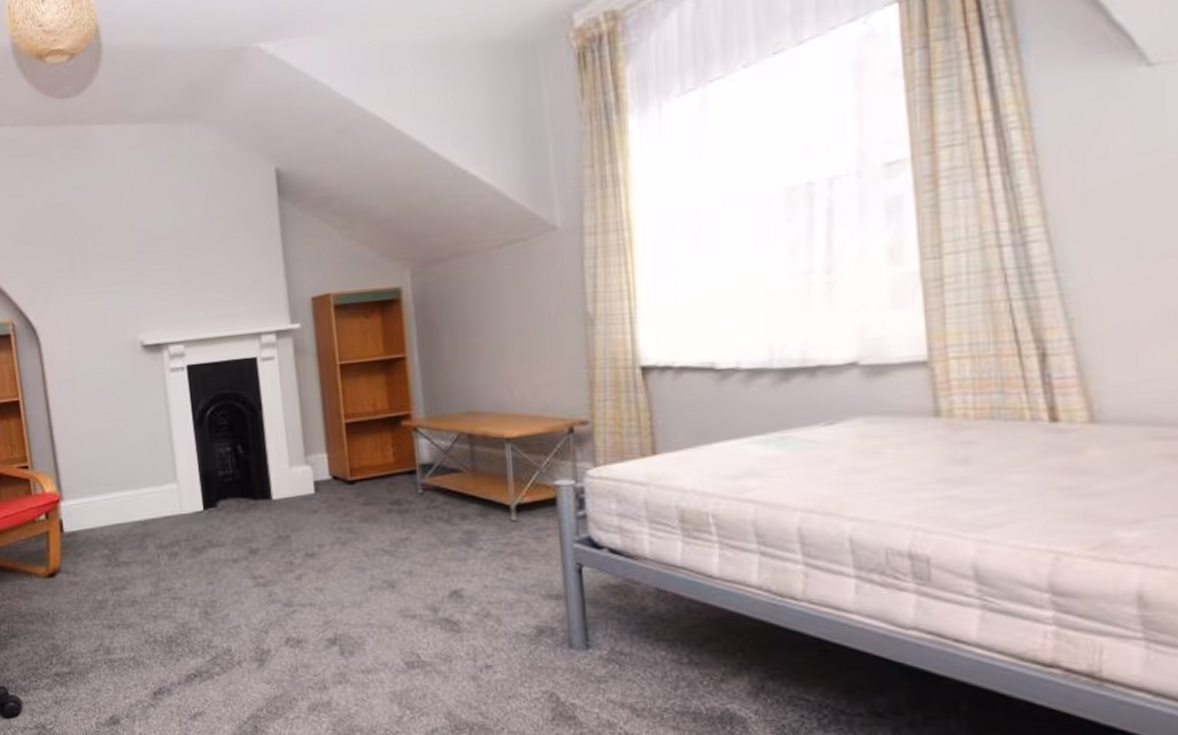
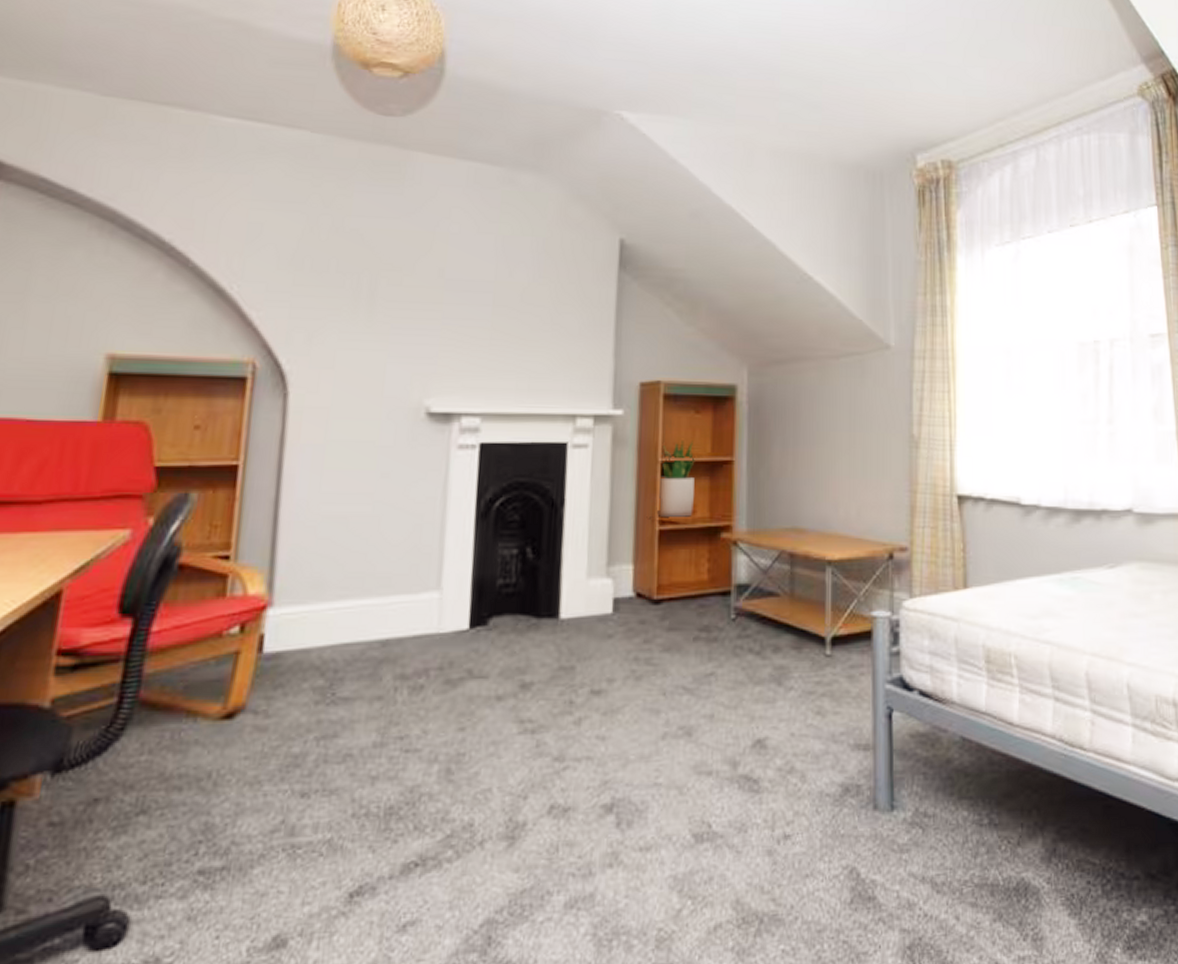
planter: none [339,343,374,413] -> present [656,440,695,518]

